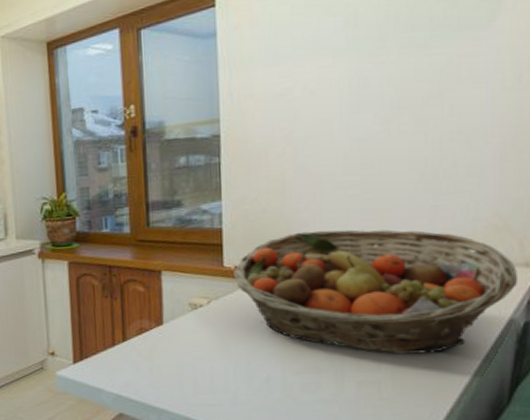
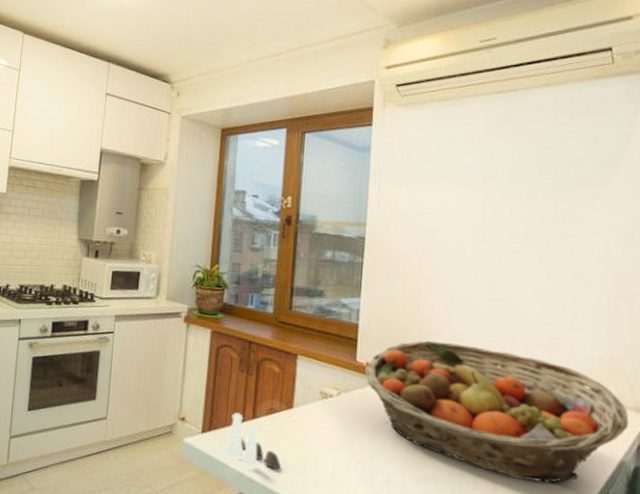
salt and pepper shaker set: none [99,338,159,388] -> present [225,412,282,469]

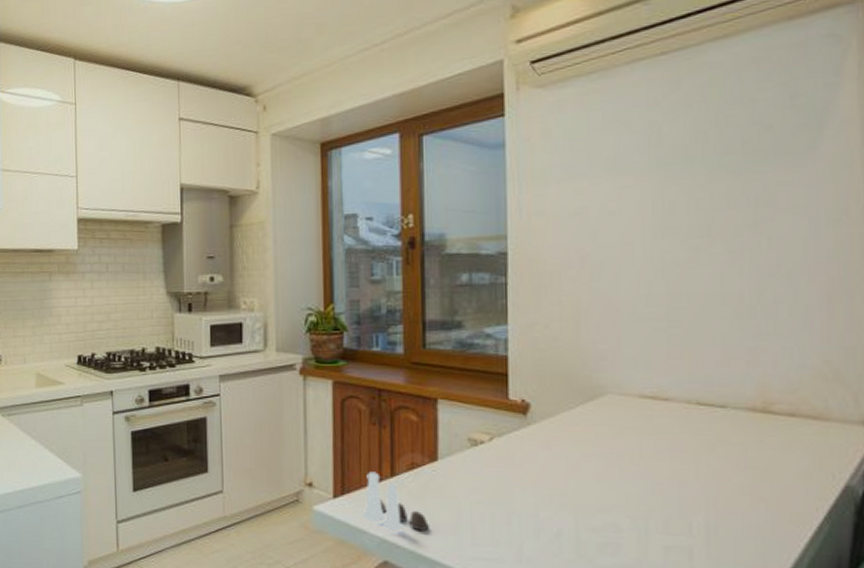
fruit basket: present [364,340,630,483] -> none [519,366,855,519]

